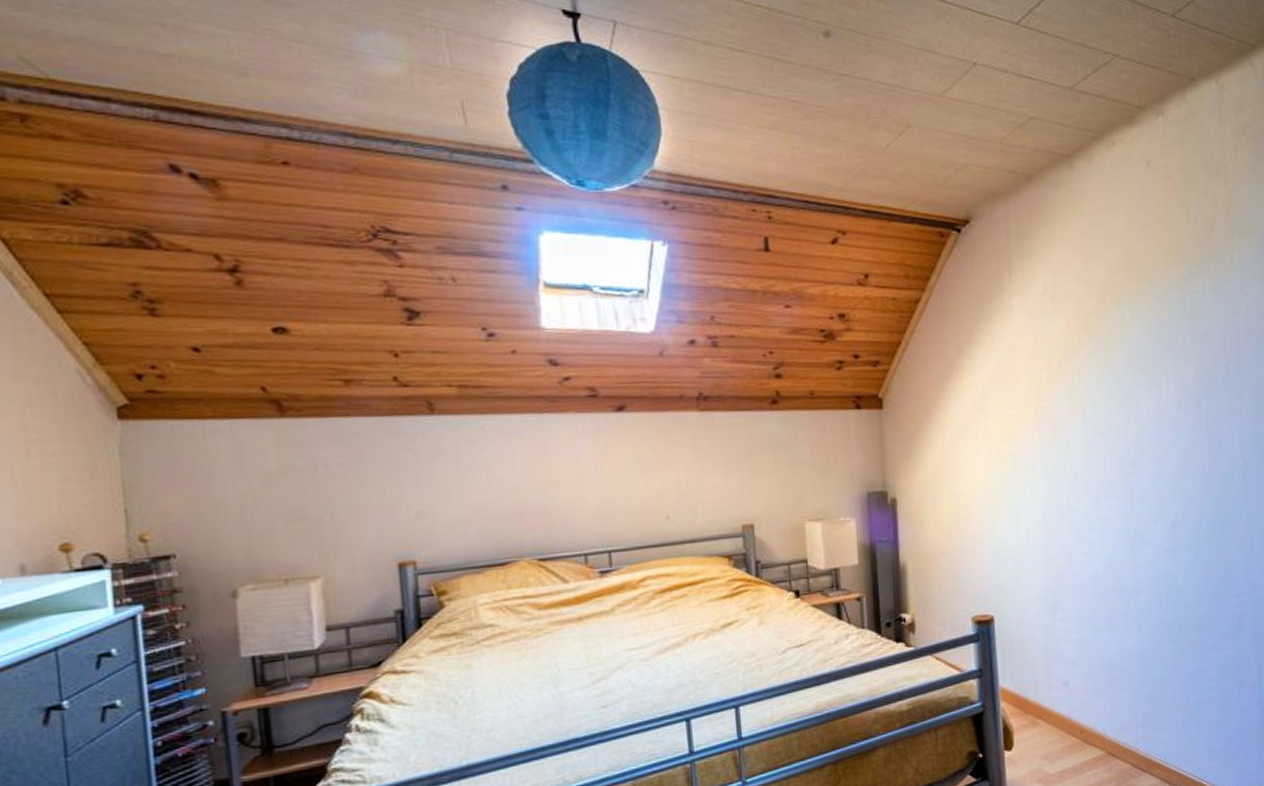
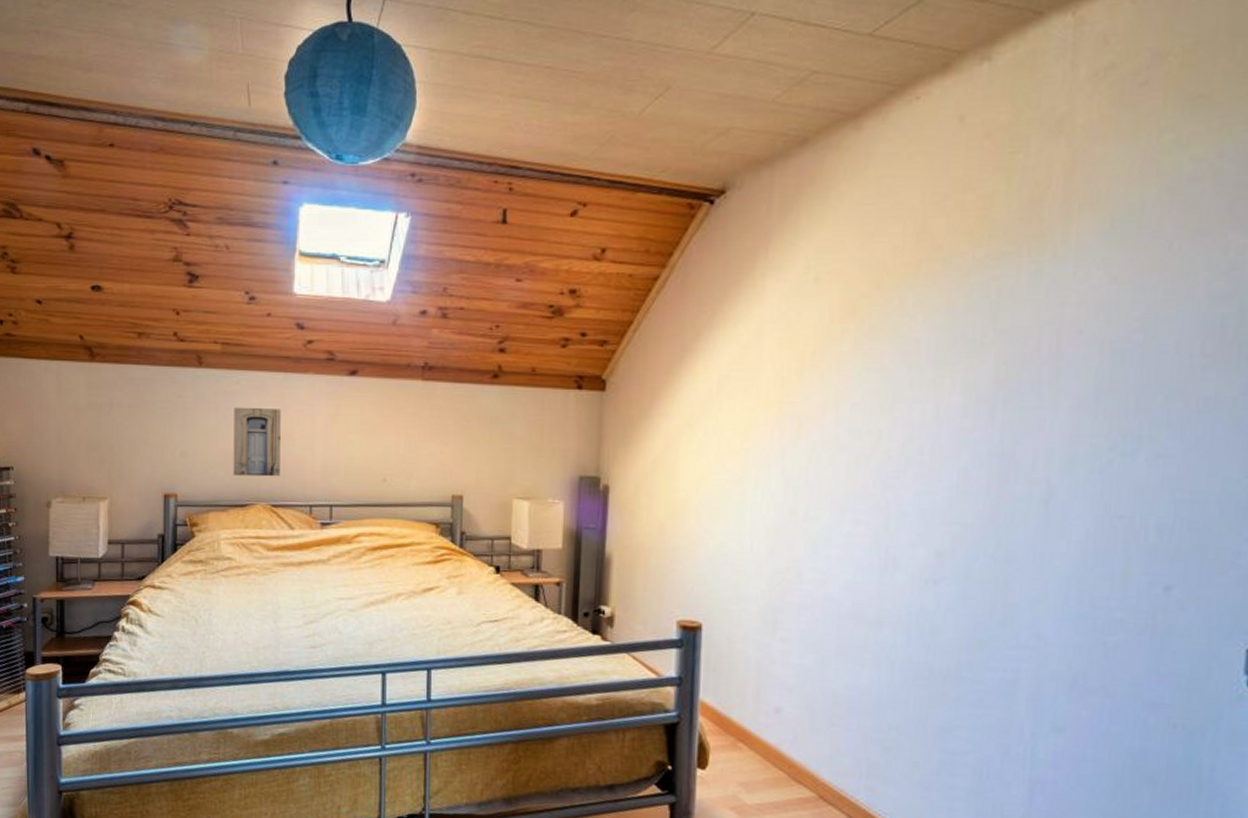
wall art: none [480,453,545,532] -> present [233,407,281,477]

